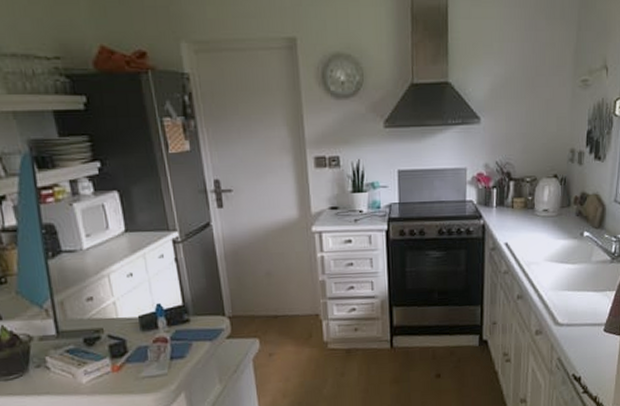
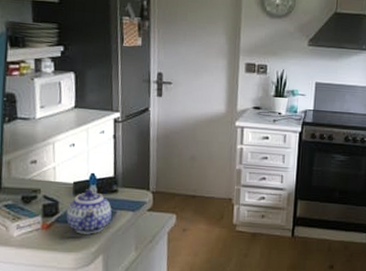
teapot: none [136,322,188,372] -> present [66,189,112,234]

